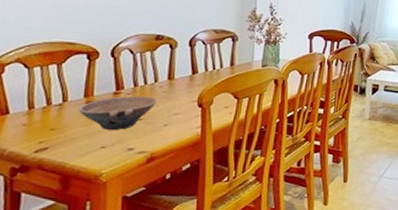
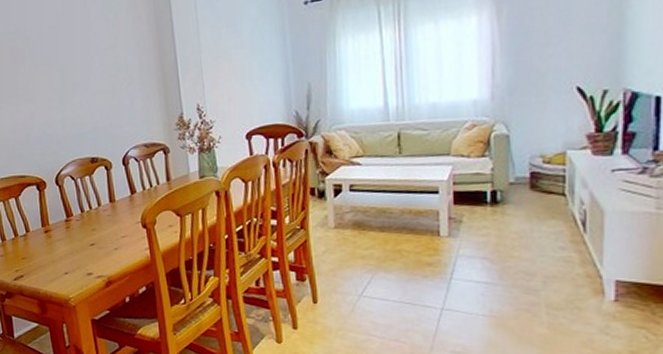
bowl: present [78,96,157,130] -> none [39,221,104,256]

